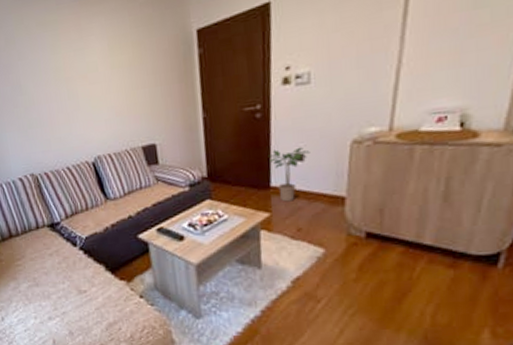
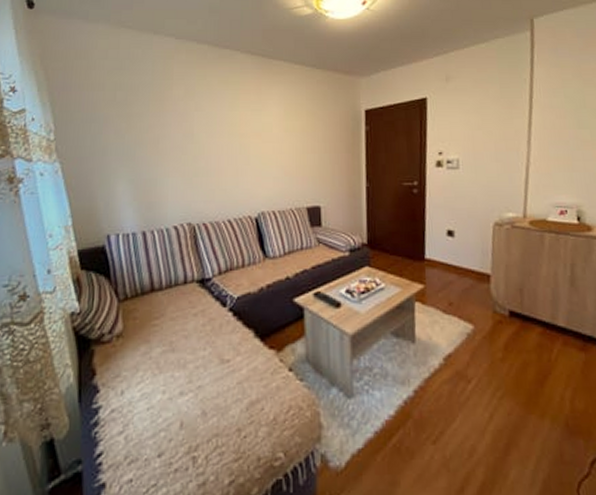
potted plant: present [268,147,310,202] -> none [423,223,460,275]

